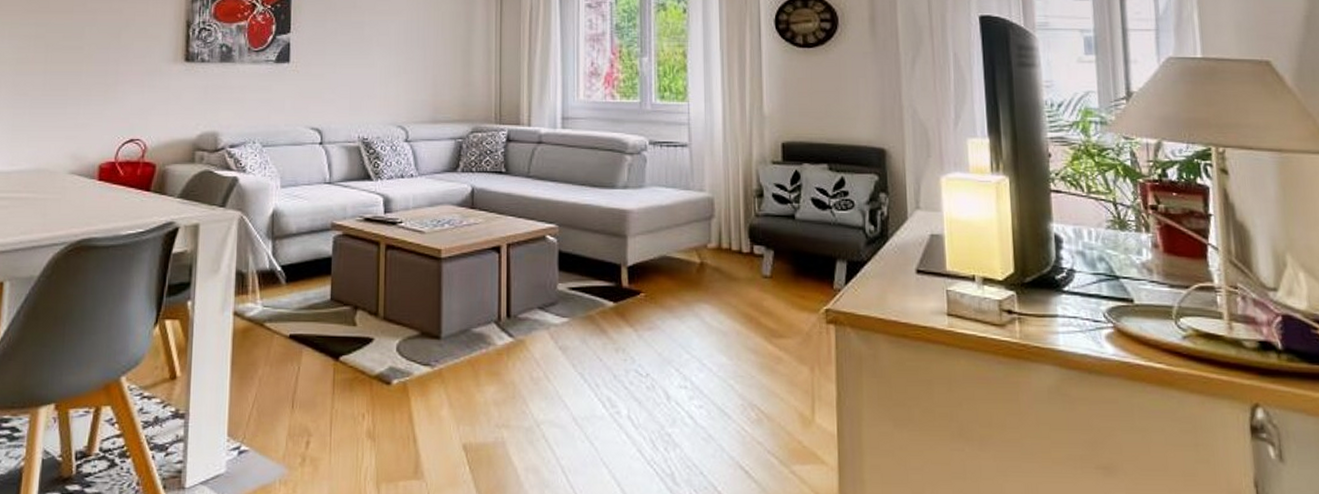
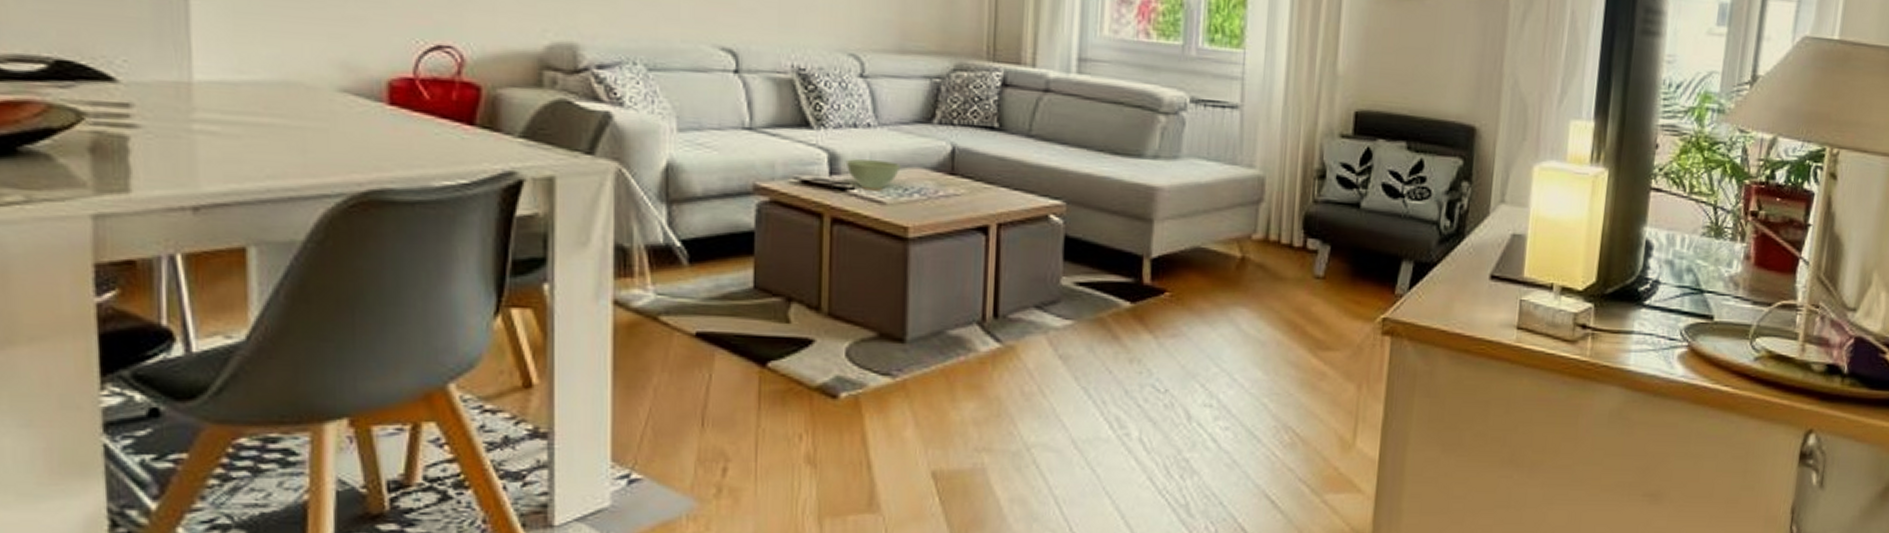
bowl: none [395,201,435,224] -> present [845,159,901,192]

